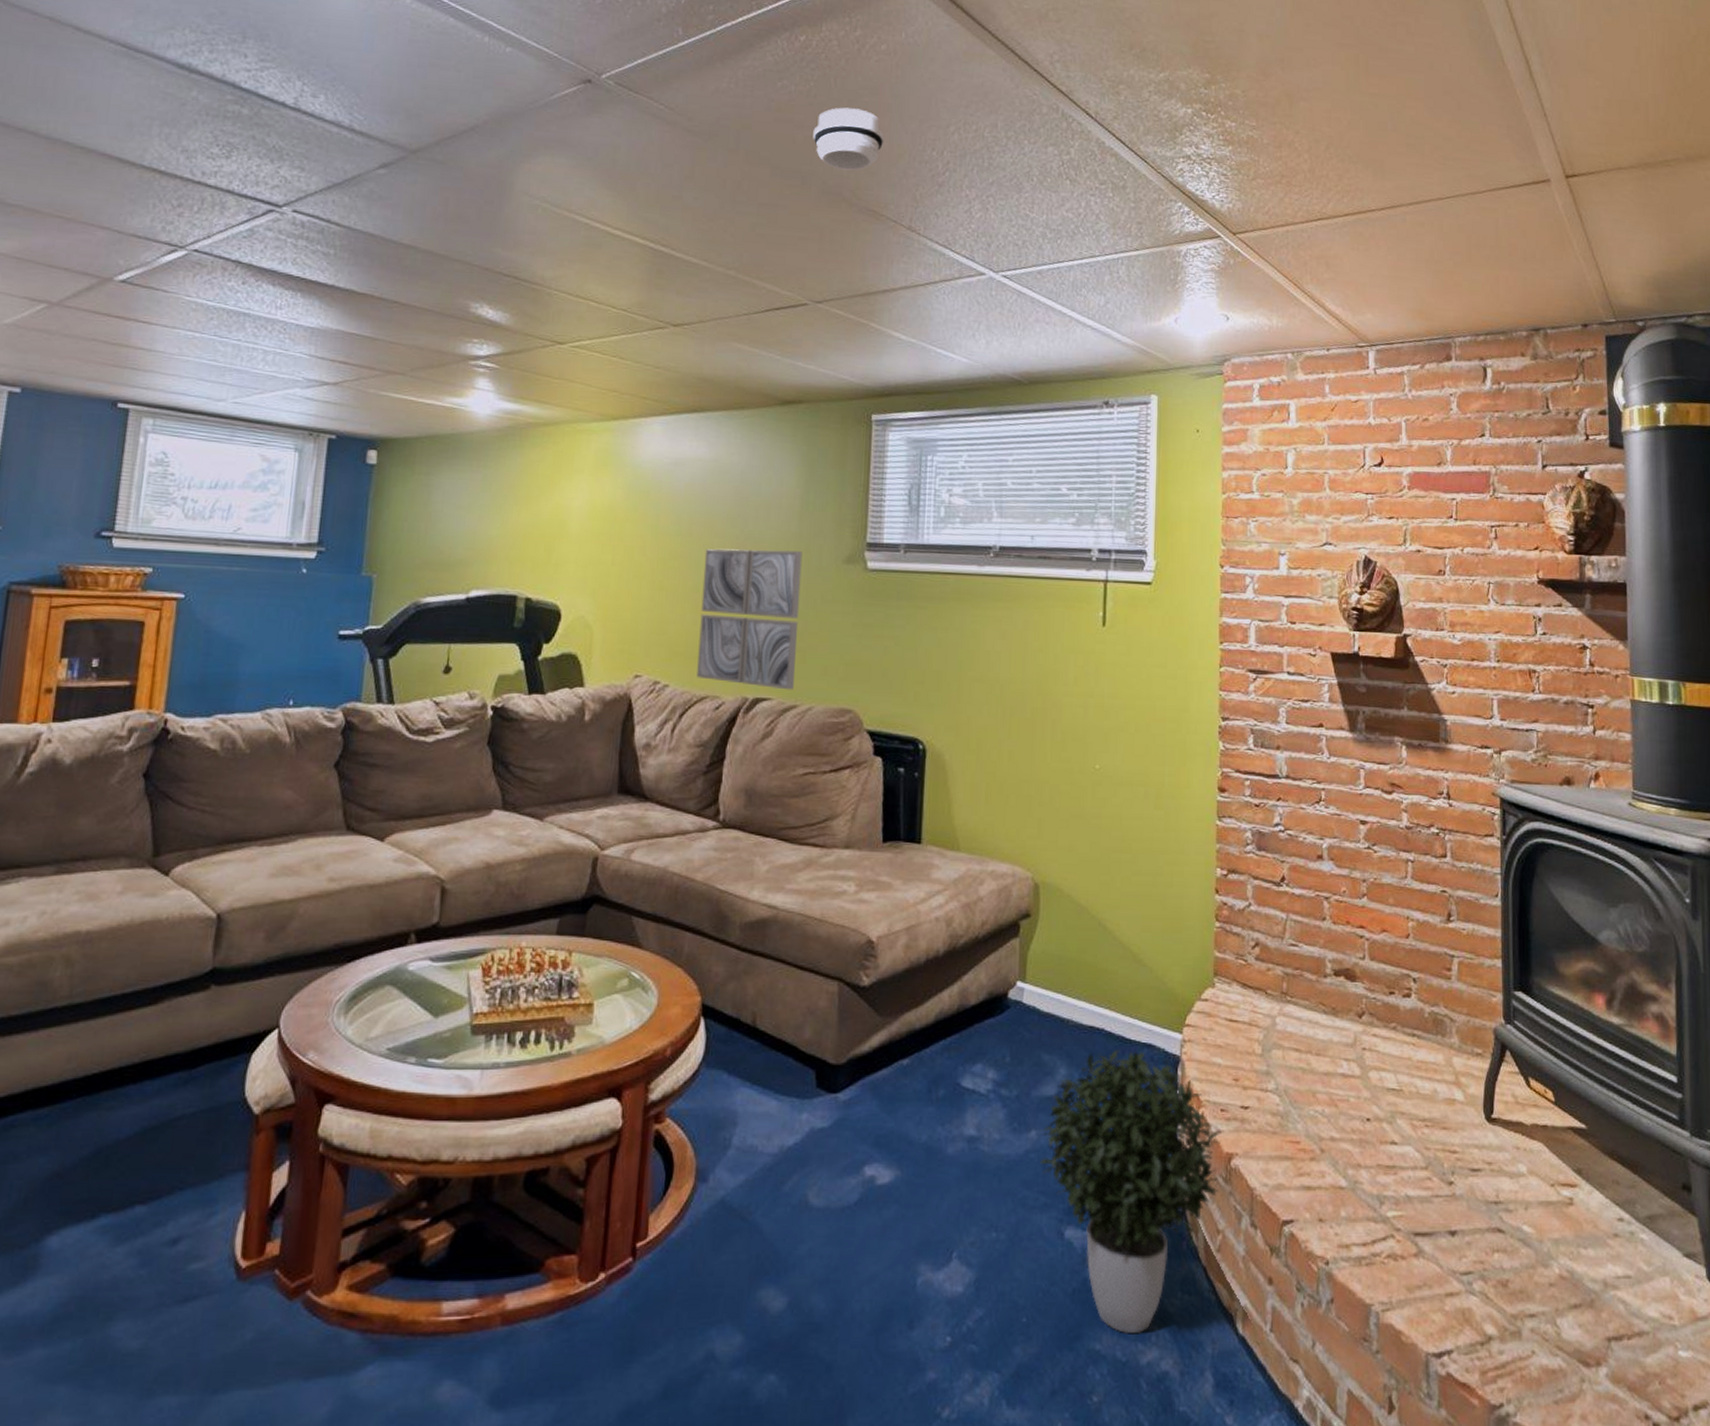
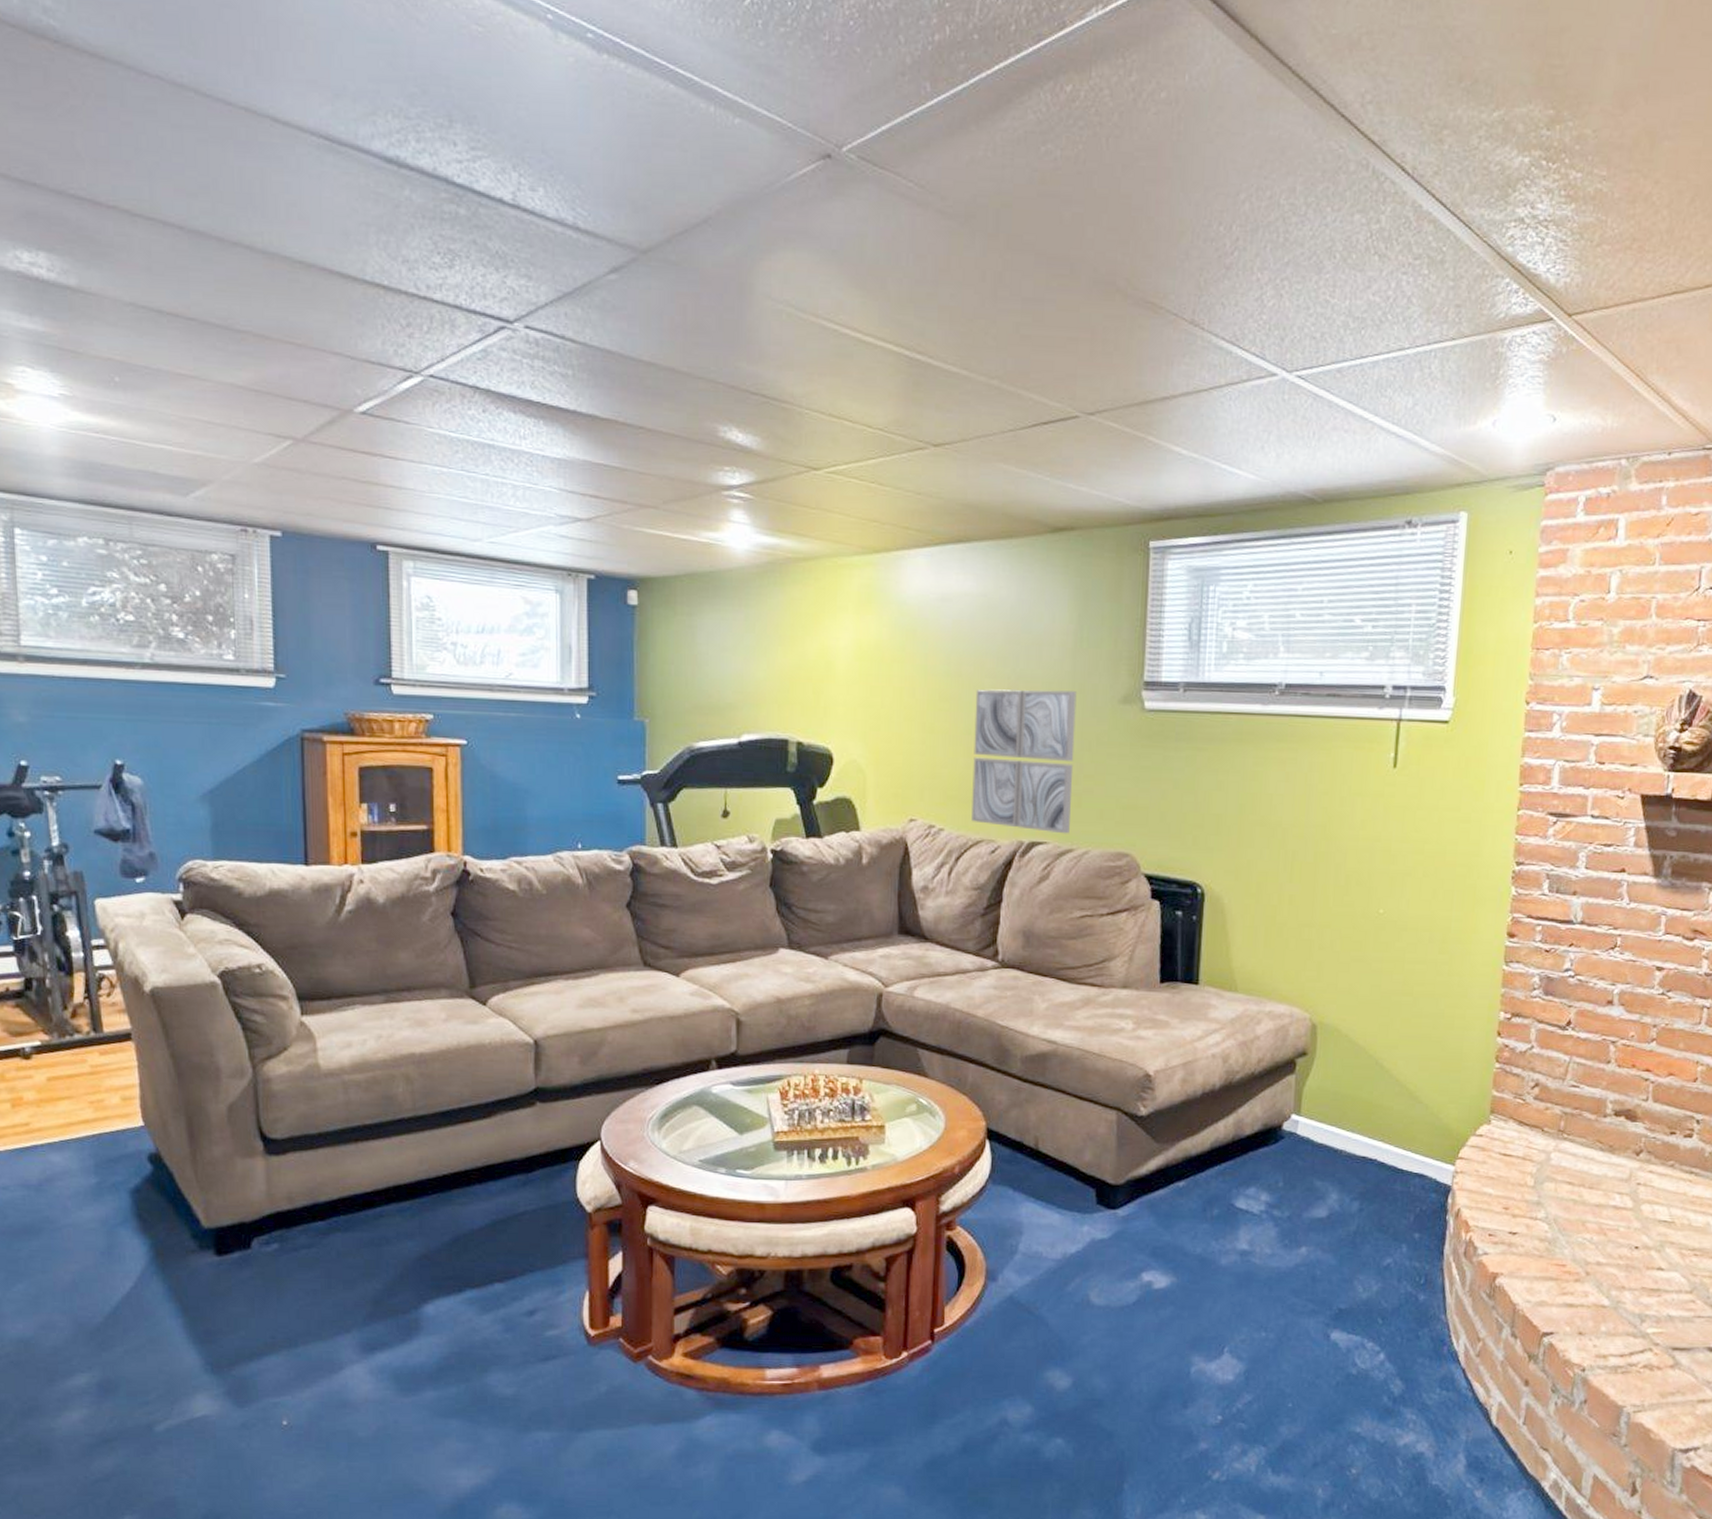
smoke detector: present [813,107,885,171] -> none [1082,175,1164,254]
potted plant: present [1040,1050,1220,1334] -> none [1309,1178,1487,1421]

